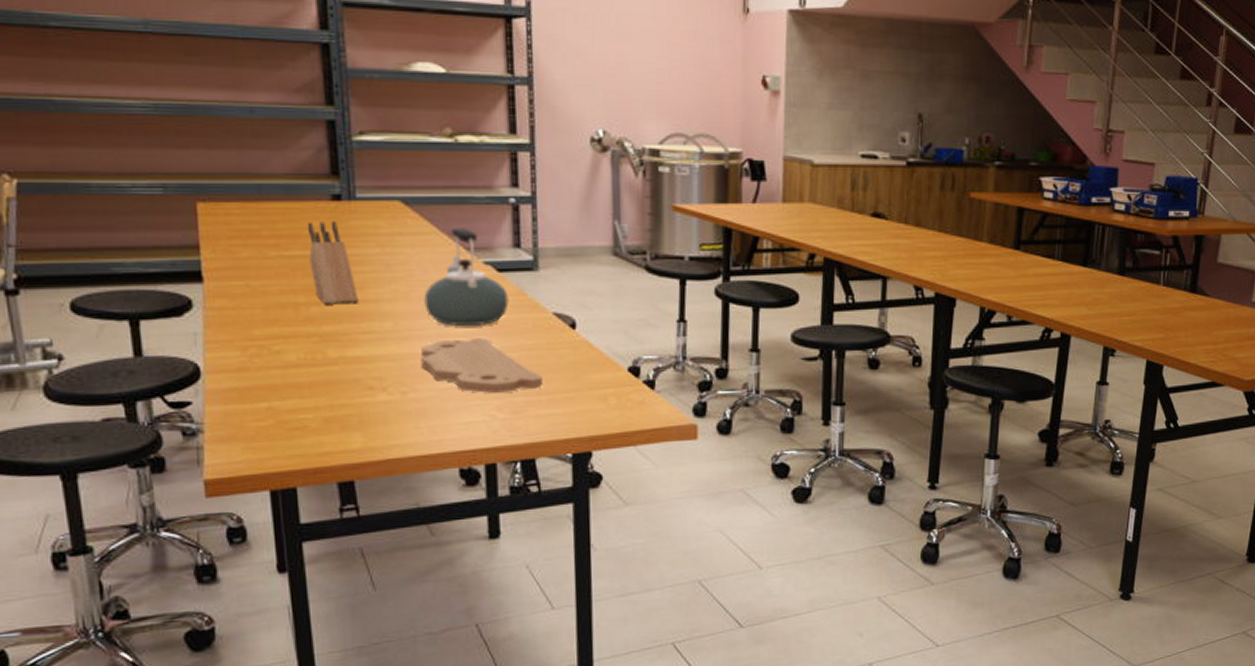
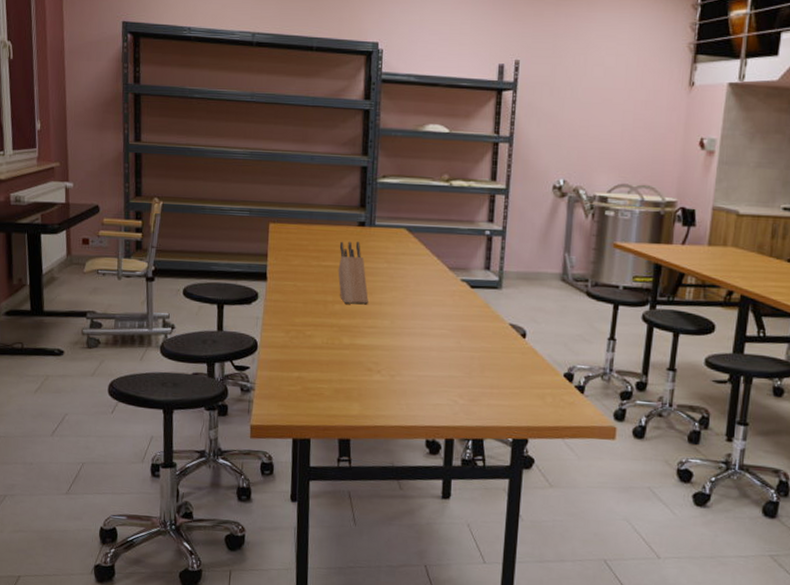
cutting board: present [420,338,543,394] -> none [406,337,496,385]
kettle: present [424,228,509,326] -> none [414,252,477,329]

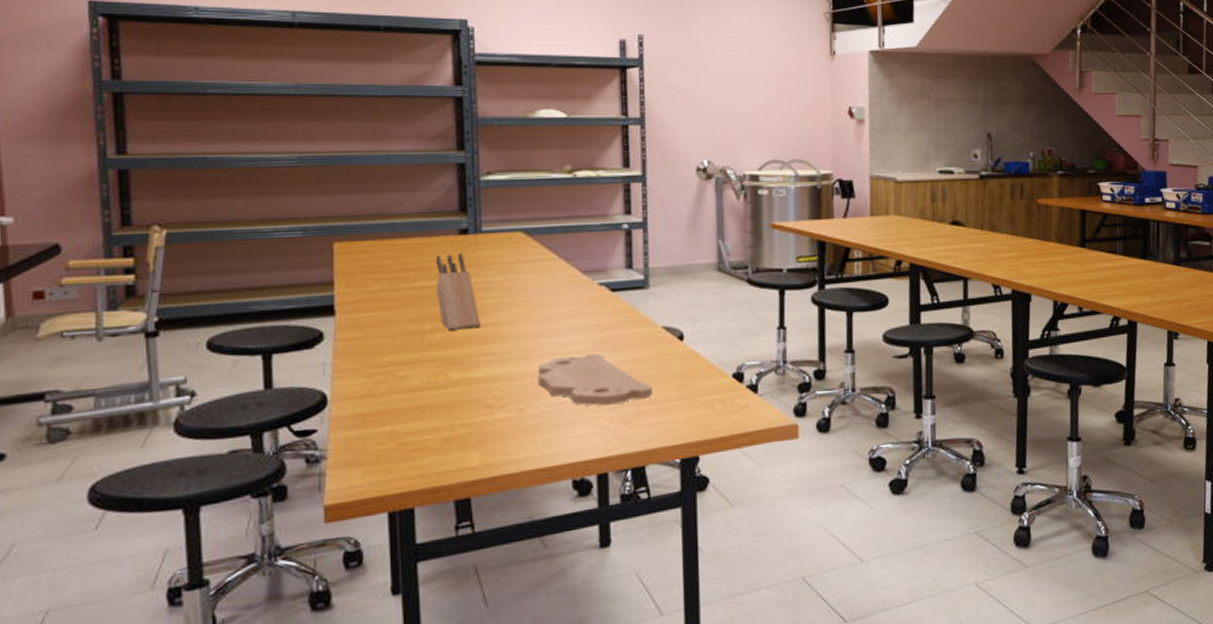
cutting board: none [406,337,496,385] -> present [537,353,653,406]

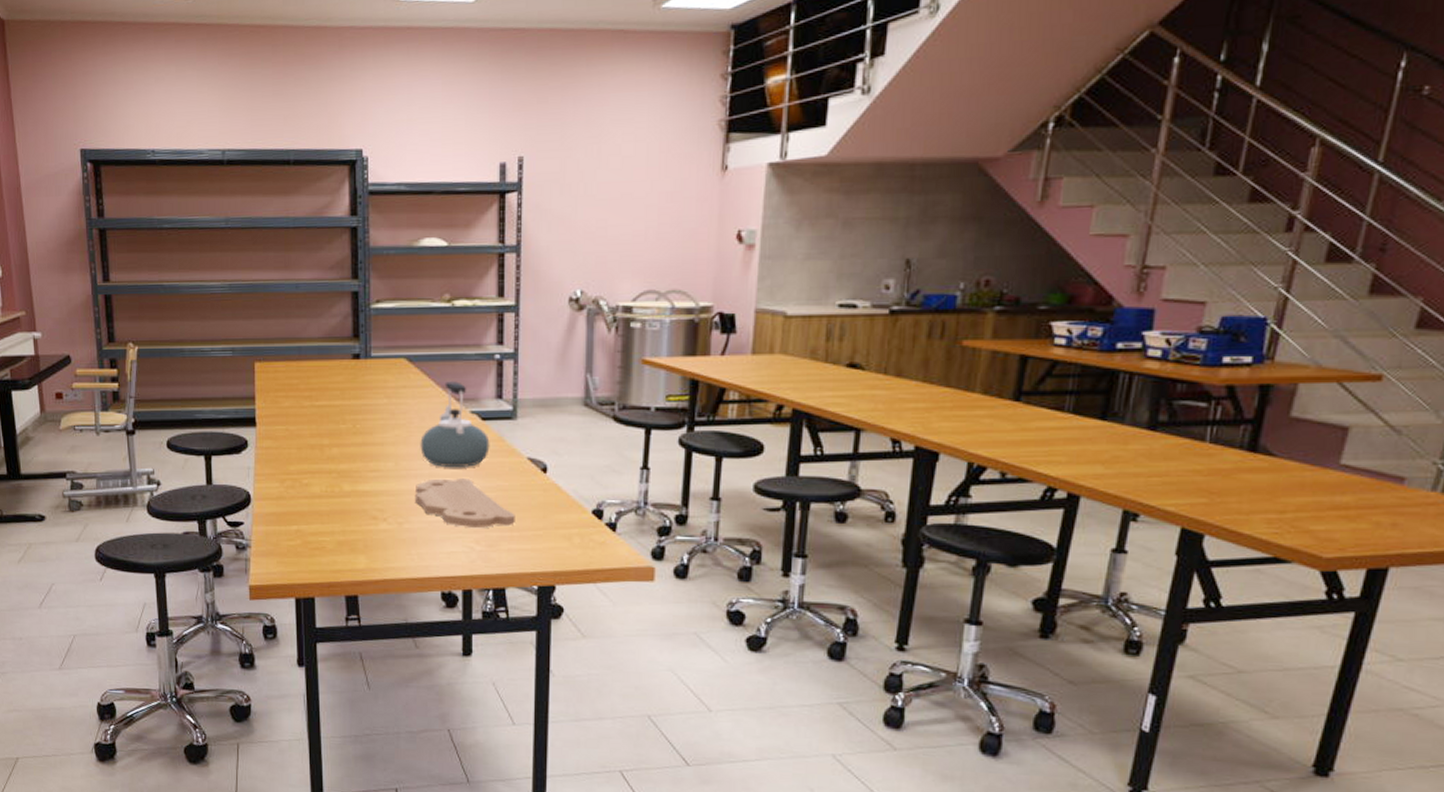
knife block: present [435,253,481,330] -> none [333,377,369,446]
kettle: none [542,253,621,344] -> present [420,381,490,467]

